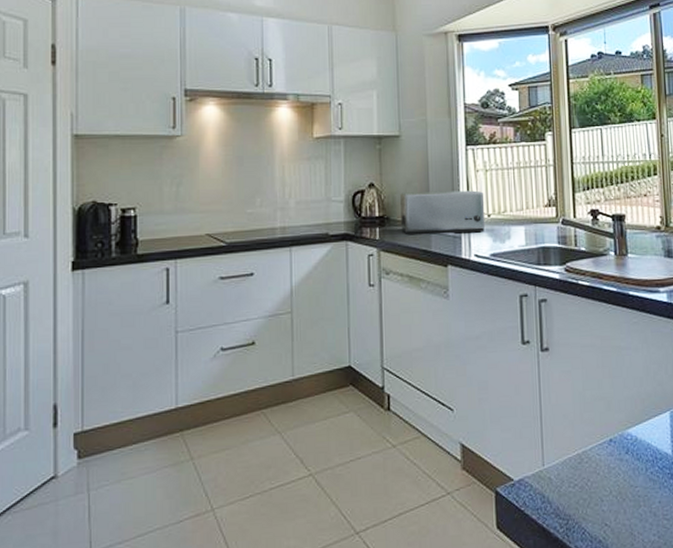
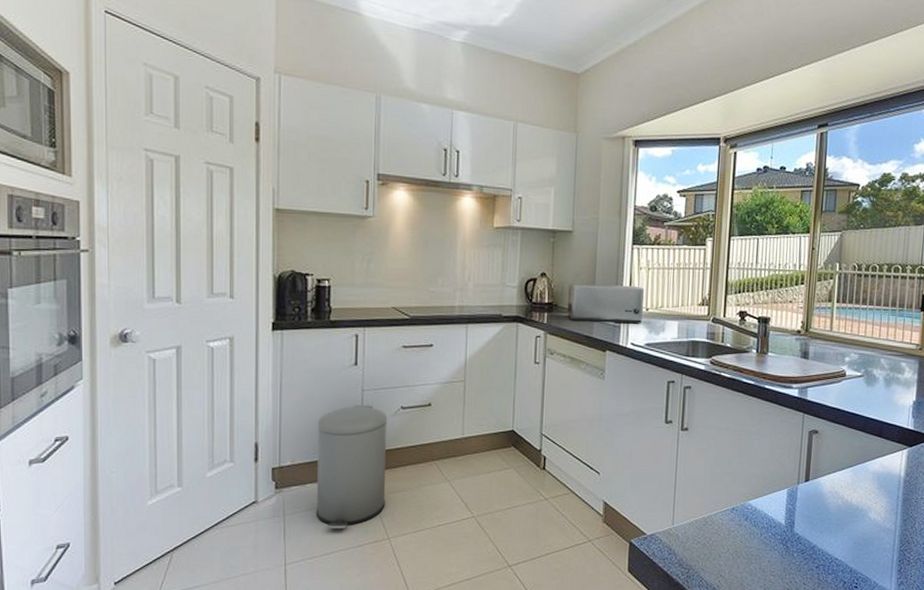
pedal bin: none [125,349,207,503] -> present [316,405,388,529]

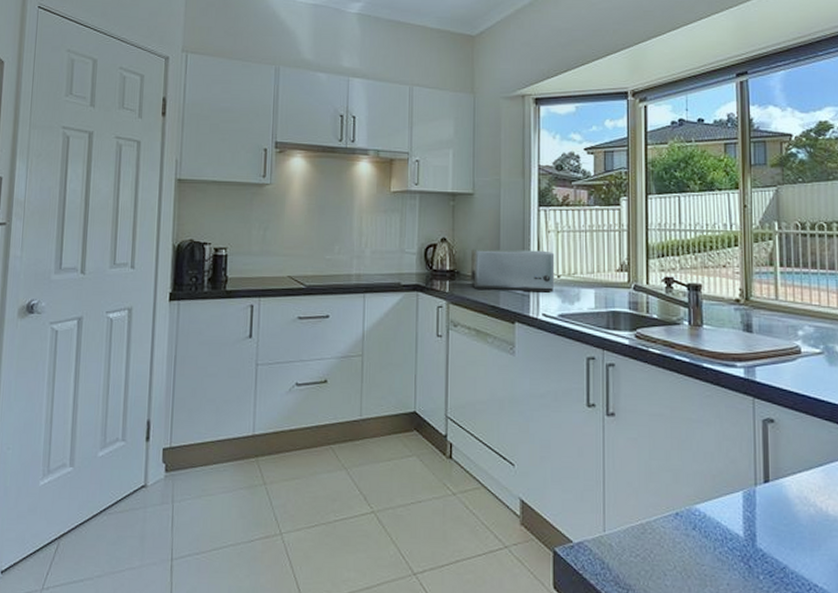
pedal bin: present [316,405,388,529] -> none [206,380,282,520]

